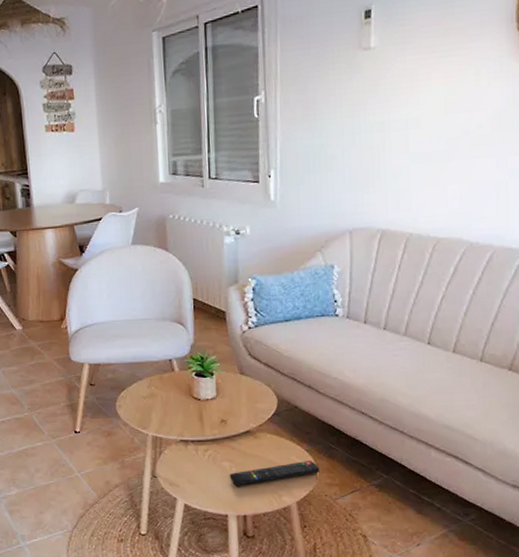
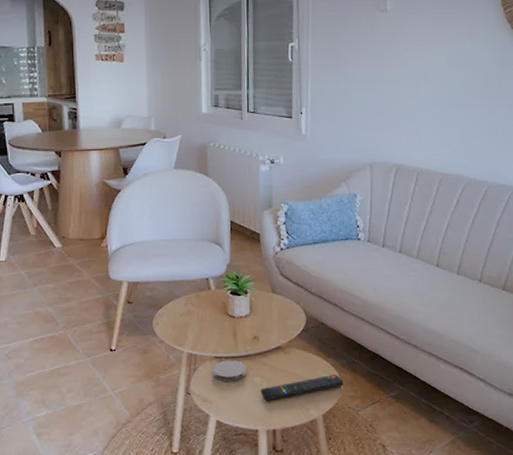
coaster: none [179,444,215,465] -> present [212,360,247,382]

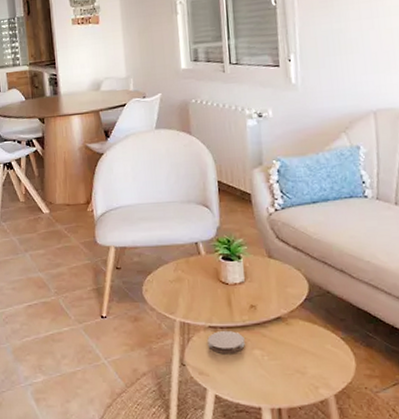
remote control: present [260,375,344,401] -> none [261,350,358,376]

